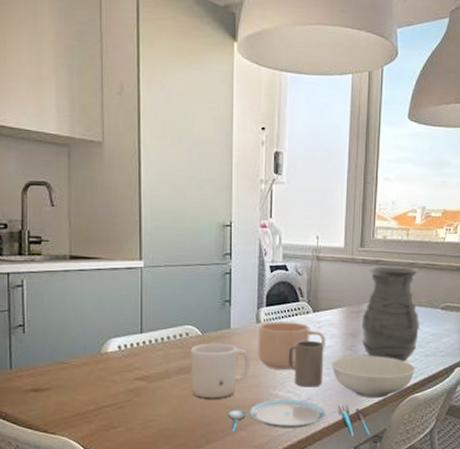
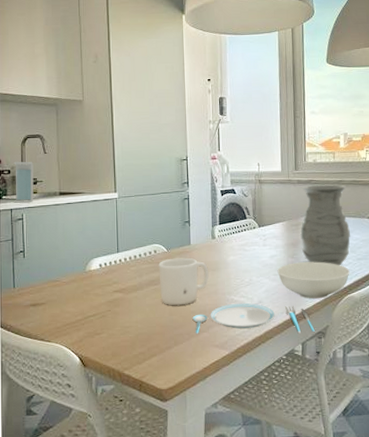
soap dispenser: none [10,213,37,267] -> present [13,161,34,204]
cup: present [258,322,325,369] -> none [214,236,271,278]
cup: present [288,340,324,387] -> none [240,251,271,292]

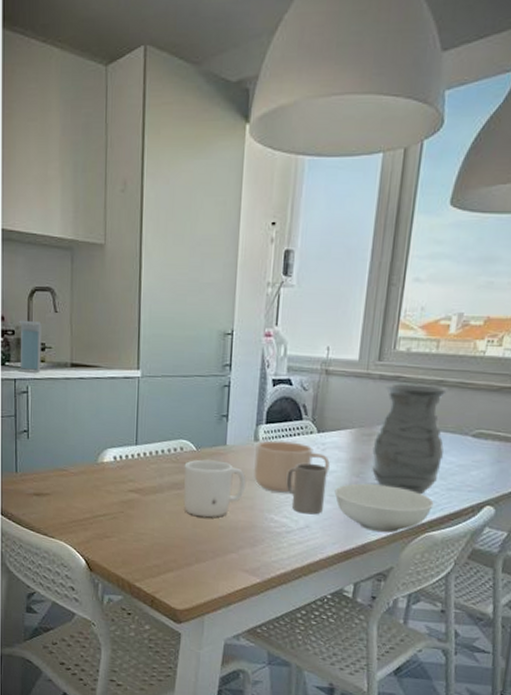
plate: present [192,303,315,335] -> none [220,524,374,573]
cup: none [214,236,271,278] -> present [254,440,330,493]
cup: none [240,251,271,292] -> present [286,462,328,515]

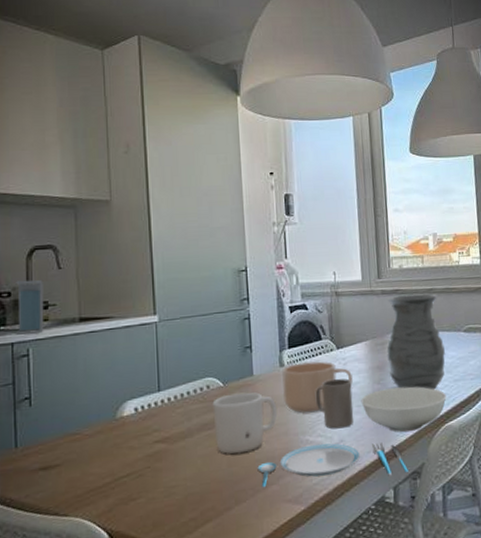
plate: none [220,524,374,573] -> present [257,442,409,490]

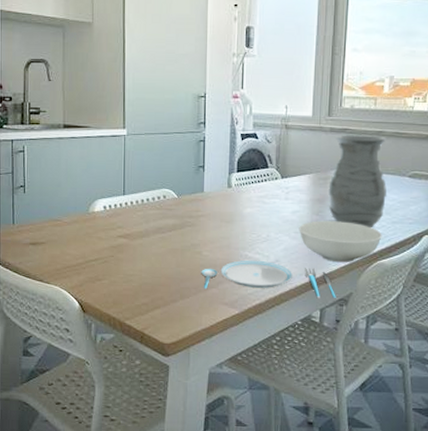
soap dispenser: present [15,280,44,335] -> none [14,88,37,135]
mug: present [212,392,278,455] -> none [167,205,223,258]
cup: present [282,361,353,413] -> none [229,186,293,232]
cup: present [315,378,354,429] -> none [257,205,292,250]

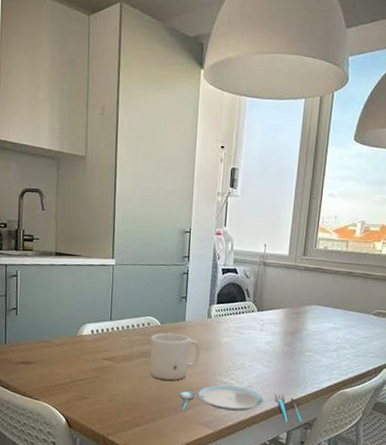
mug: none [167,205,223,258] -> present [150,333,202,381]
bowl: present [299,221,382,263] -> none [271,351,347,391]
vase: present [328,135,388,228] -> none [300,273,356,360]

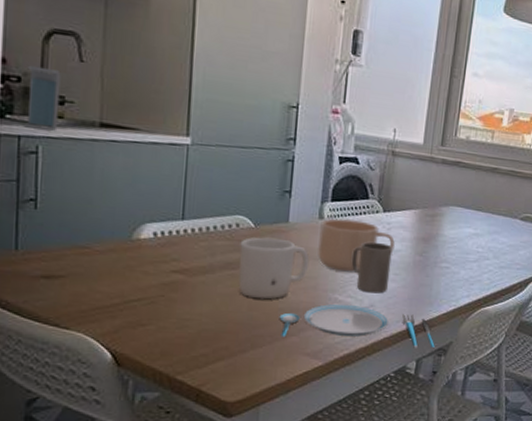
soap dispenser: none [8,215,31,261] -> present [23,65,61,132]
cup: none [207,317,267,360] -> present [318,218,395,272]
cup: none [233,335,266,377] -> present [351,241,393,293]

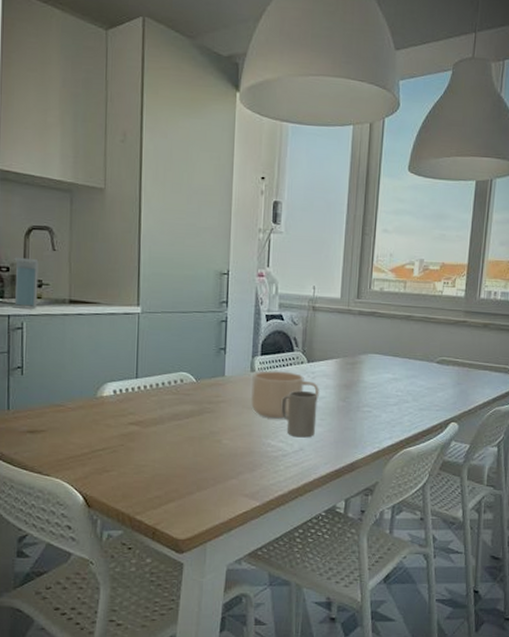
mug: present [238,237,310,300] -> none [183,390,244,446]
plate: present [279,304,435,349] -> none [220,448,362,489]

